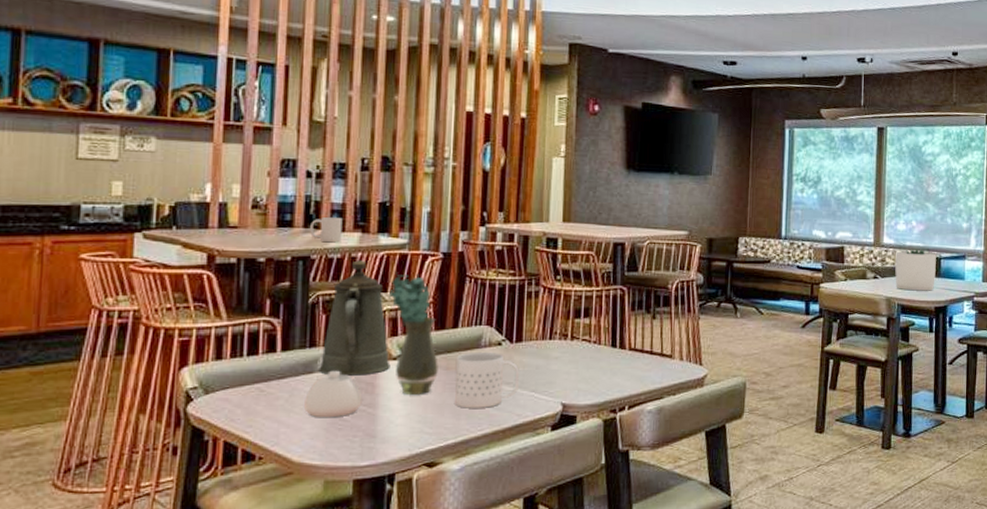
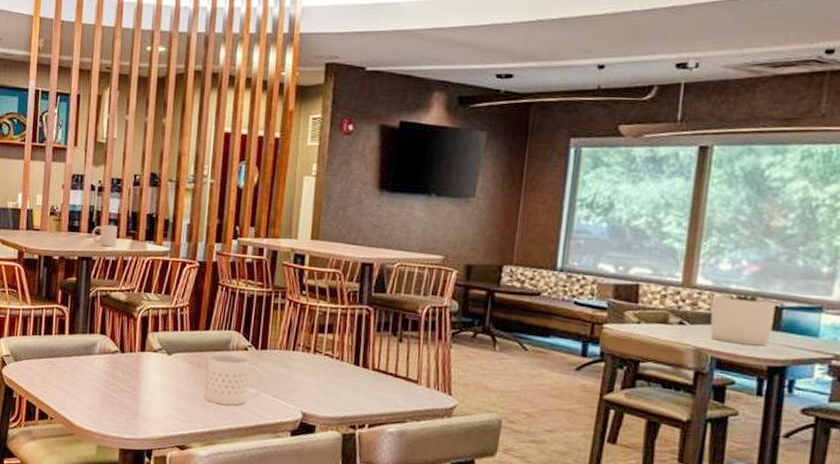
sugar bowl: present [303,370,362,418] -> none [83,355,129,395]
coffee pot: present [318,260,390,376] -> none [96,263,152,362]
vase: present [388,270,438,394] -> none [152,274,192,385]

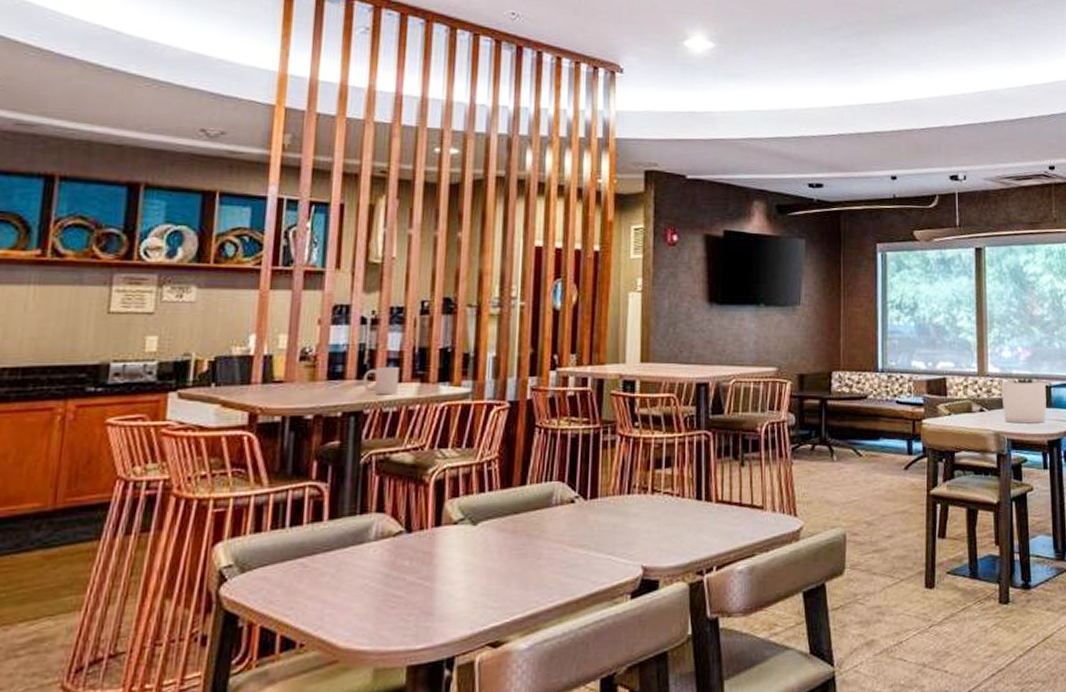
mug: present [204,353,263,406] -> none [522,510,594,577]

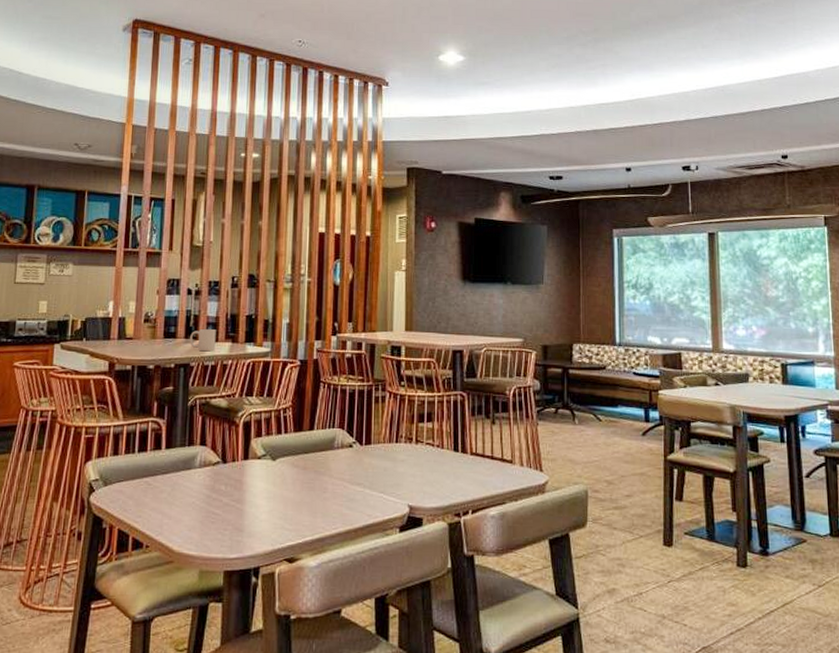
planter: present [1002,377,1047,424] -> none [737,355,783,399]

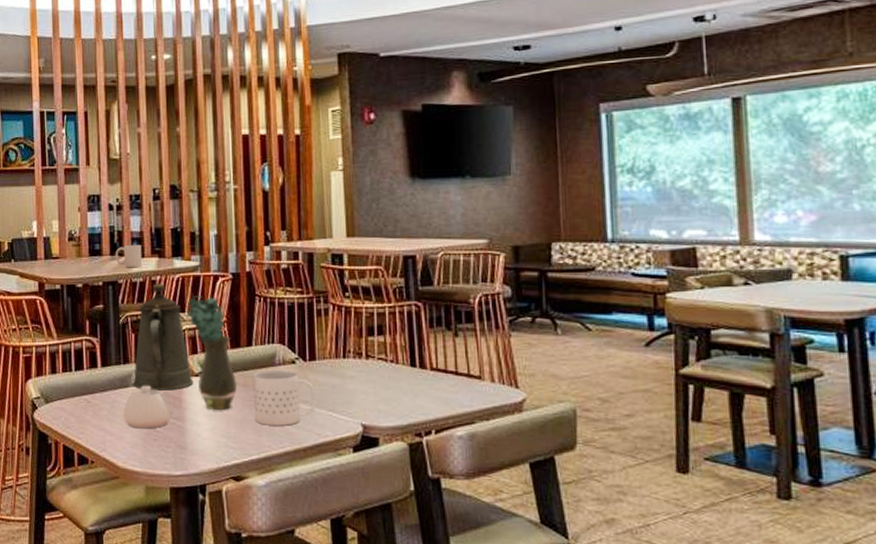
sugar bowl: none [182,467,232,512] -> present [123,385,172,429]
coffee pot: none [195,367,256,473] -> present [133,283,194,391]
vase: none [253,376,297,492] -> present [186,292,237,410]
mug: none [311,453,369,507] -> present [252,369,316,426]

